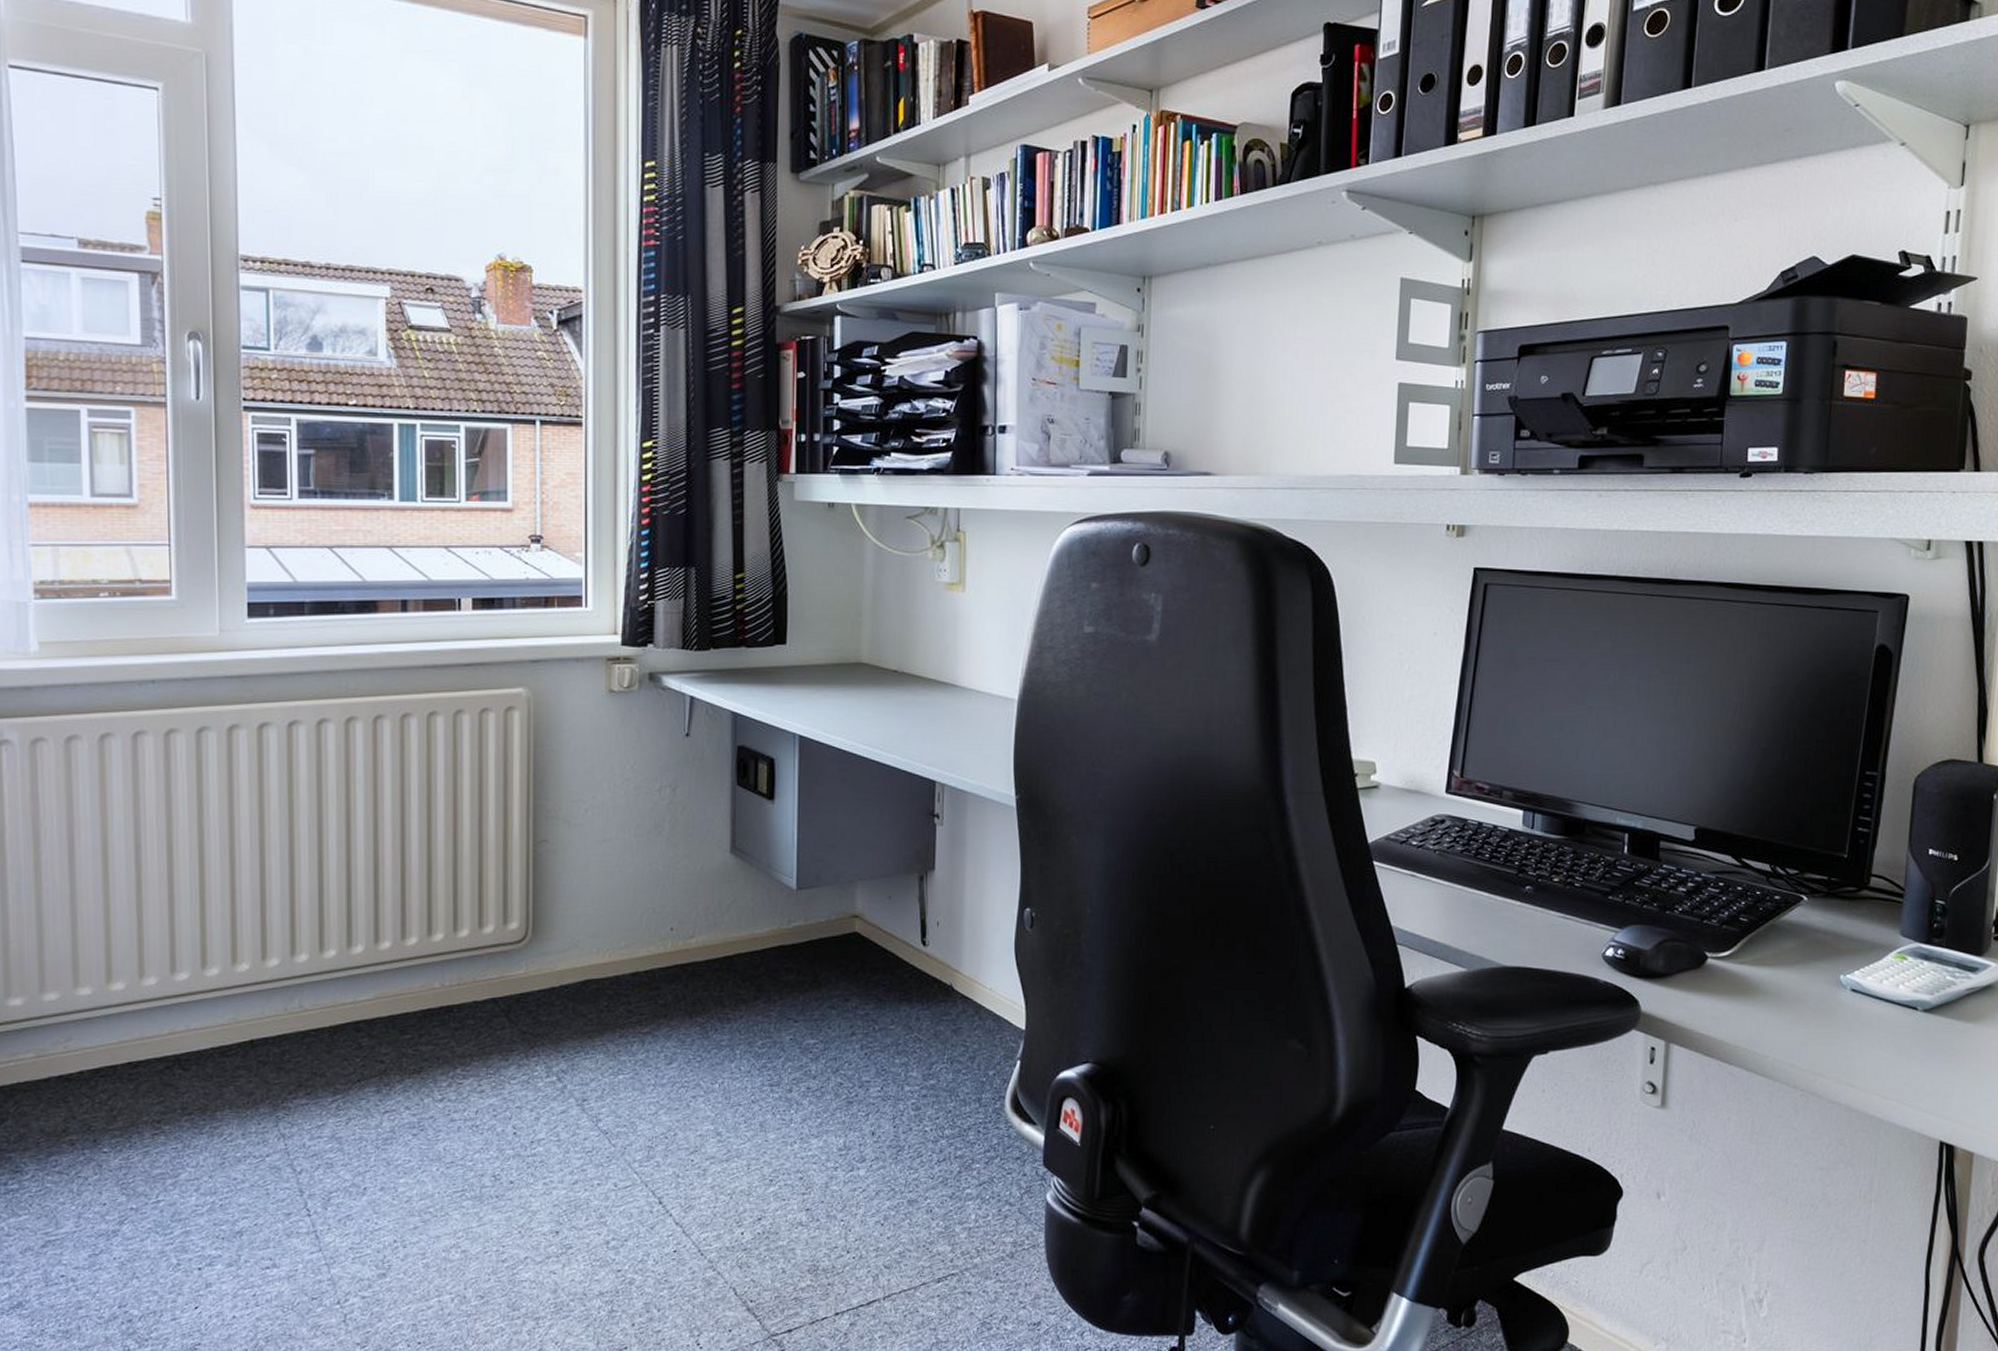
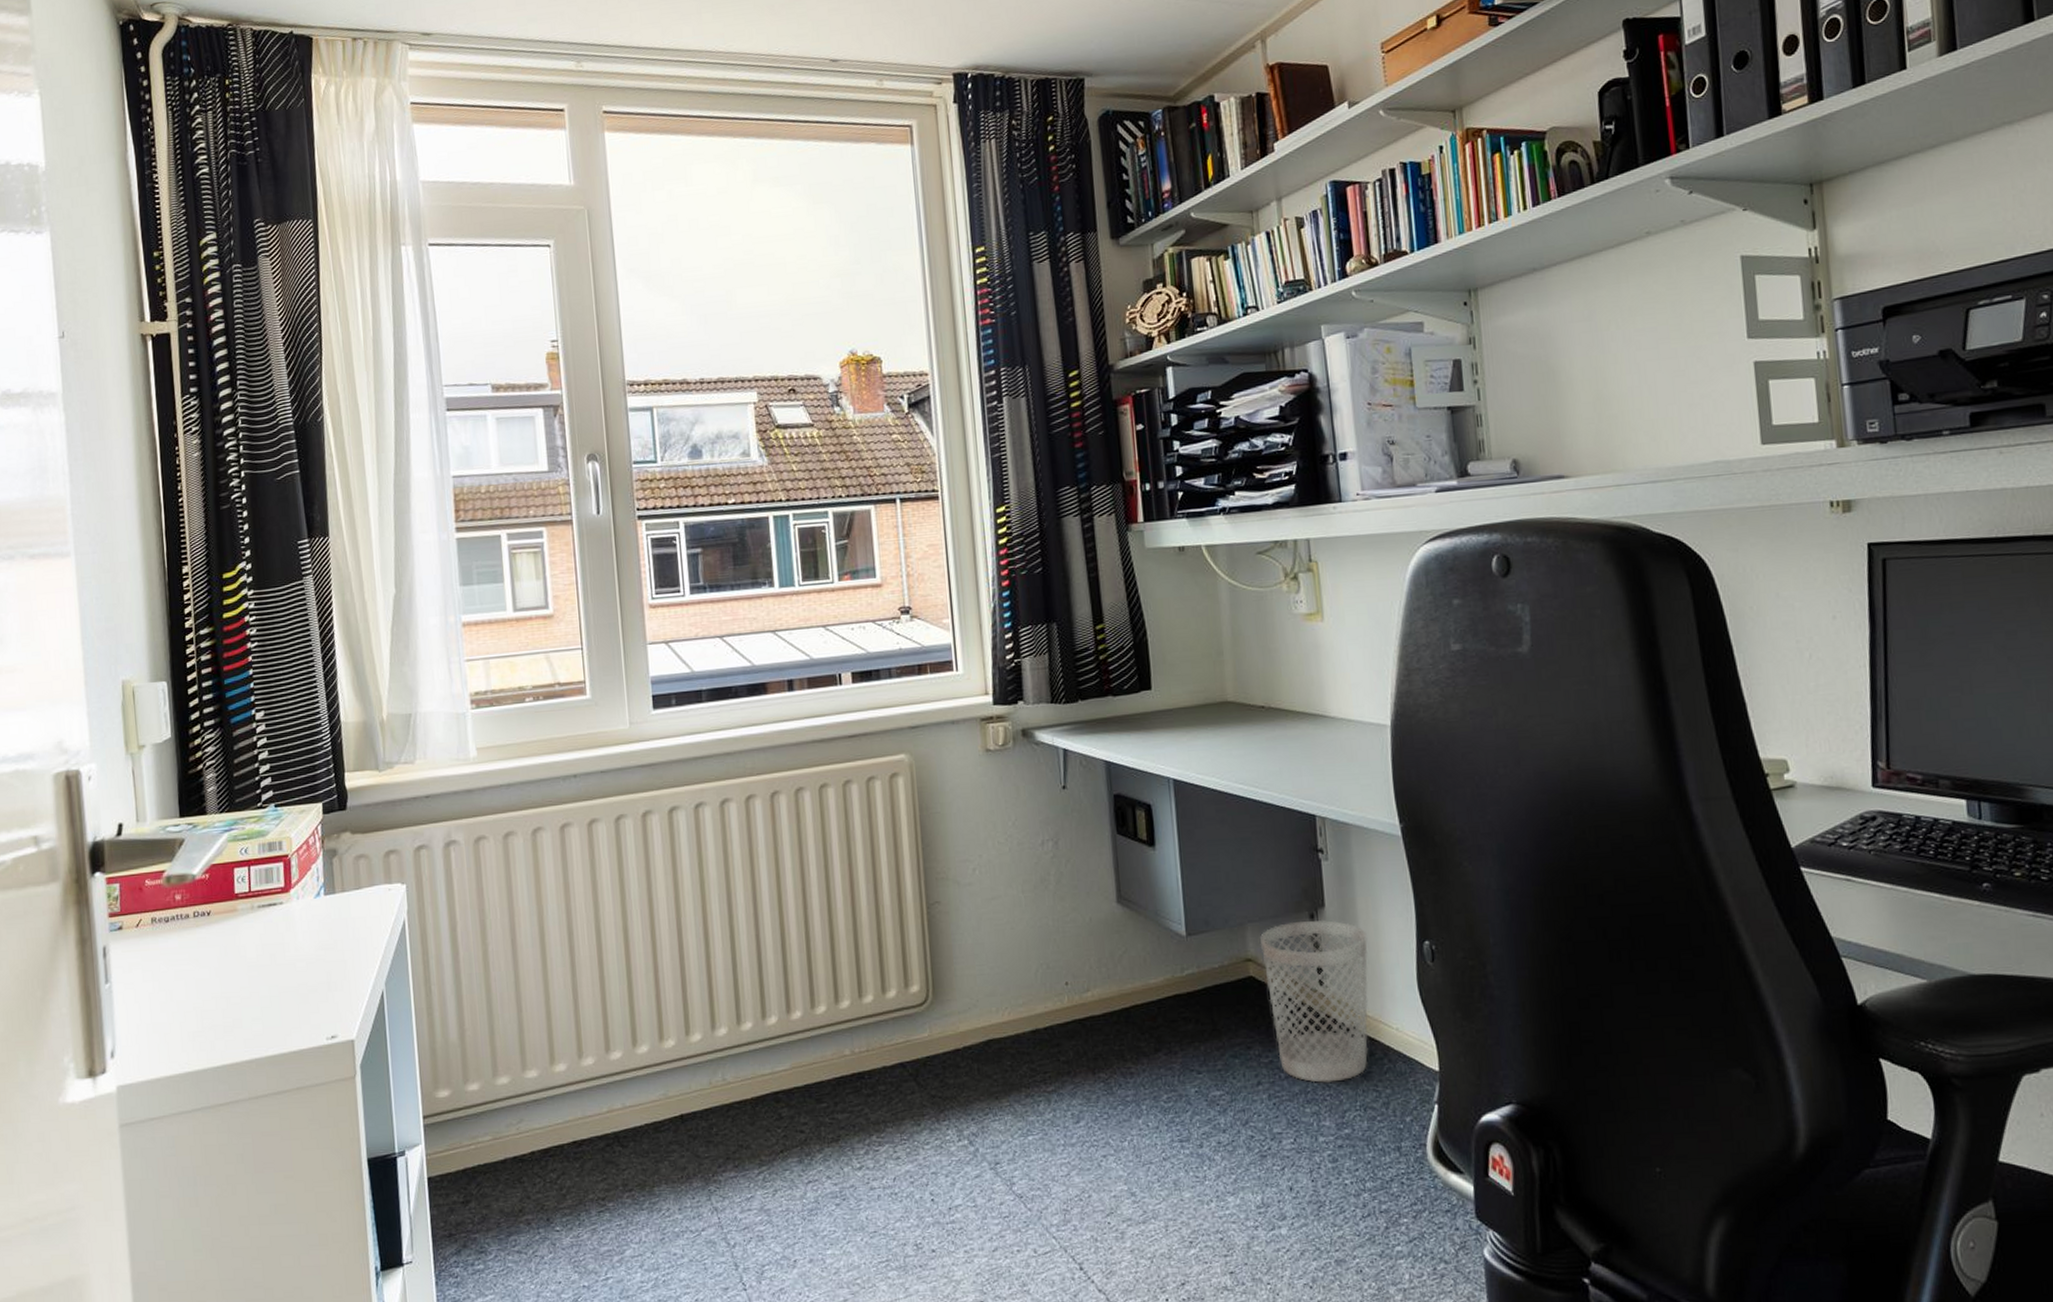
wastebasket: none [868,882,972,1036] -> present [1260,919,1369,1083]

